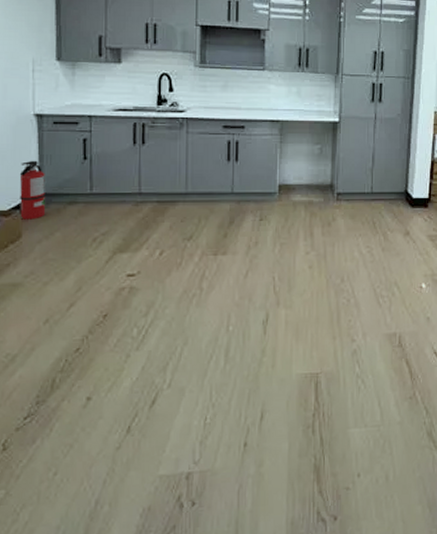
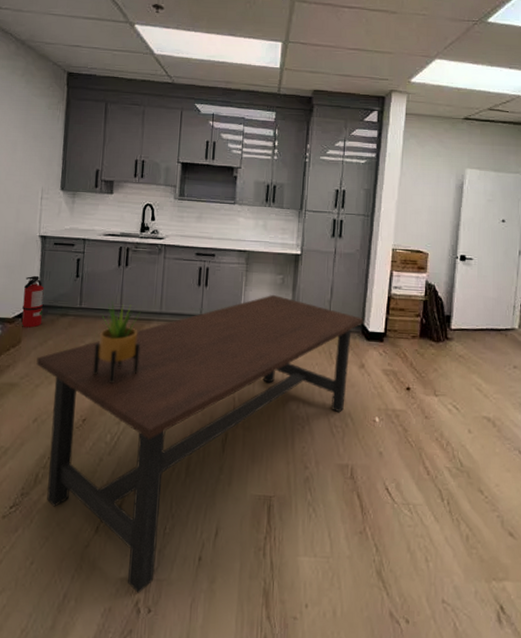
dining table: none [42,167,408,488] -> present [36,295,364,593]
potted plant: none [111,183,166,274] -> present [93,301,141,384]

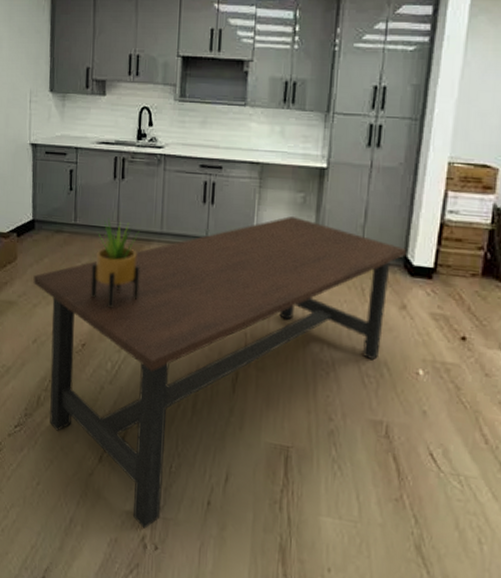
fire extinguisher: present [21,275,50,328] -> none [16,187,43,244]

